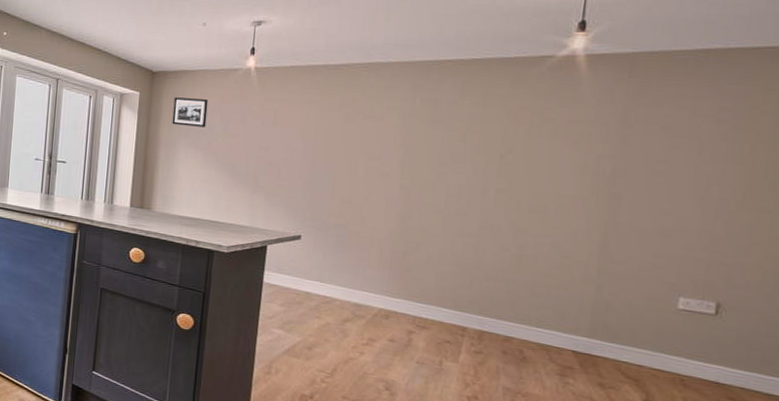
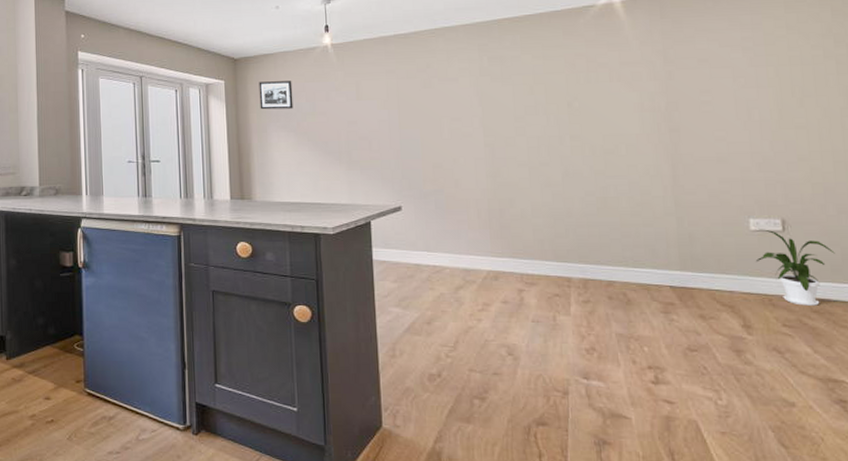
house plant: none [676,307,771,393] -> present [756,228,835,306]

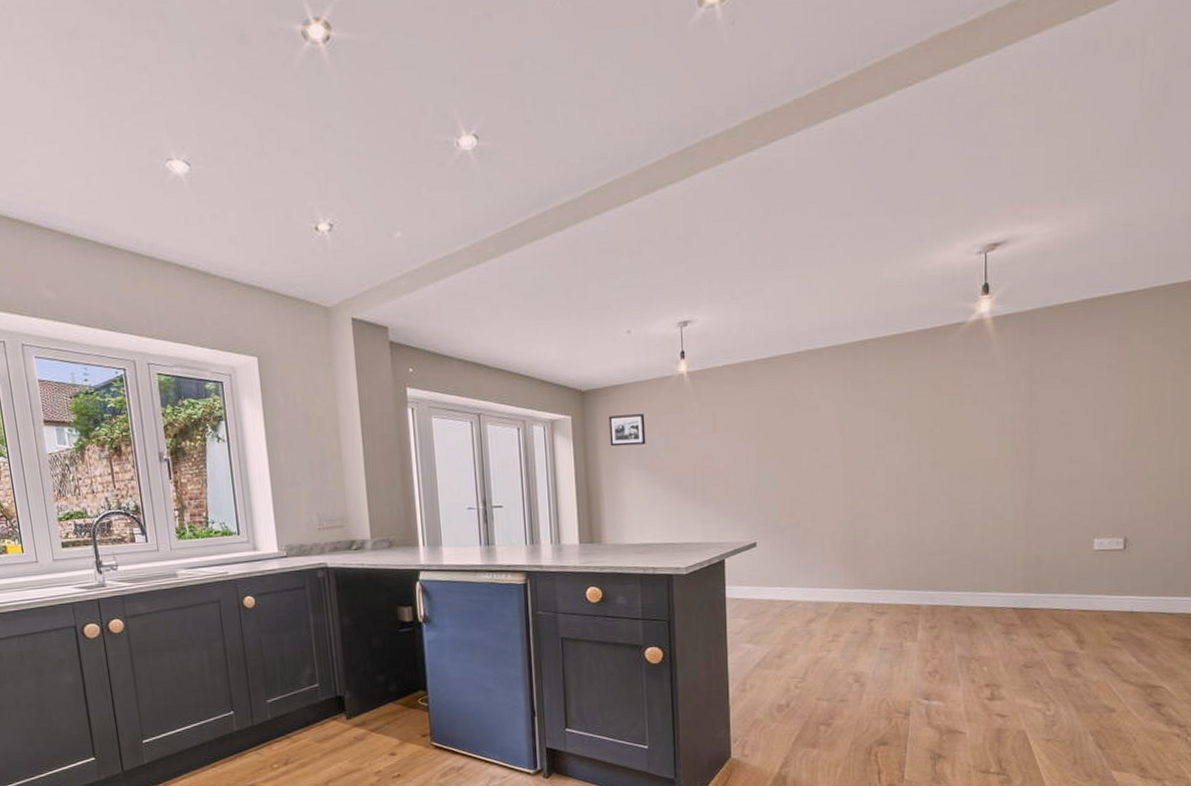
house plant: present [756,228,835,306] -> none [1096,547,1169,619]

